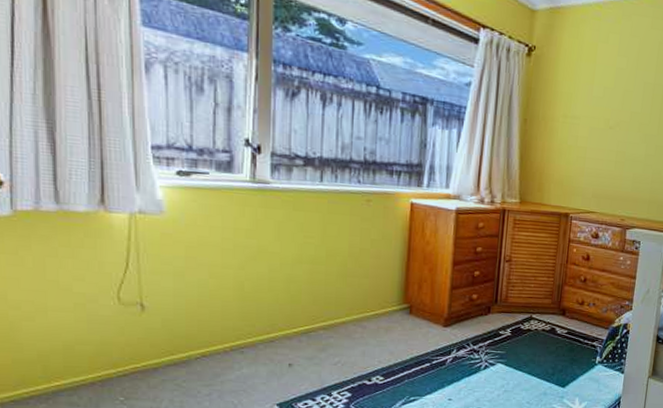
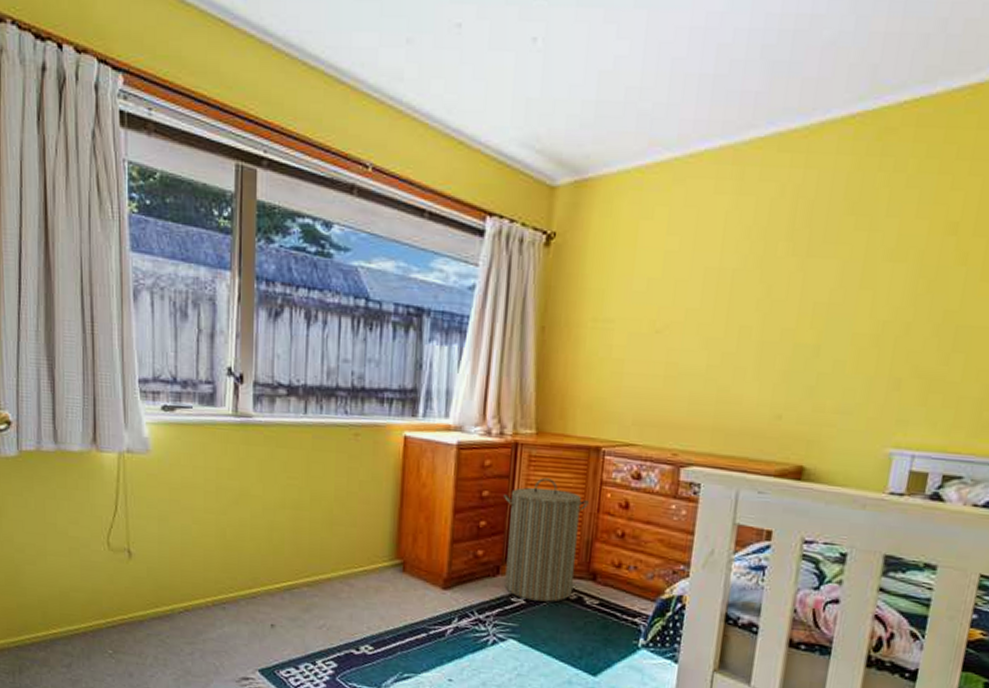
laundry hamper: none [494,236,560,333] -> present [504,477,589,602]

